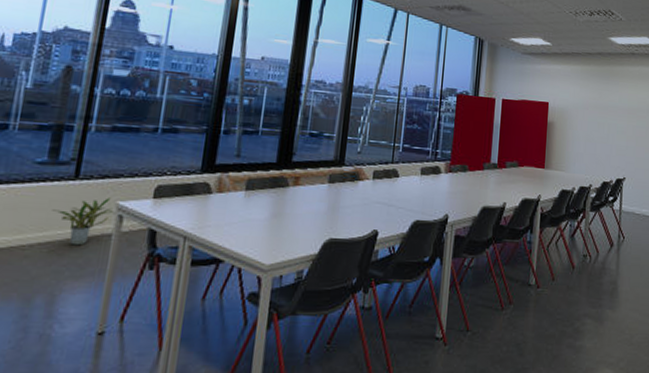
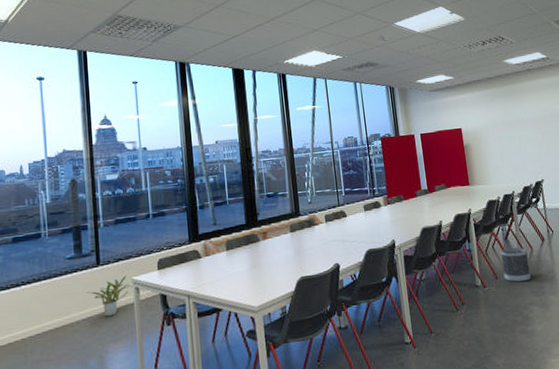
wastebasket: none [561,247,592,289] -> present [500,247,531,283]

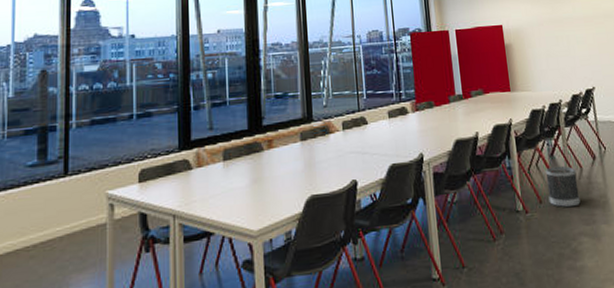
potted plant: present [86,275,133,317] -> none [49,189,107,240]

